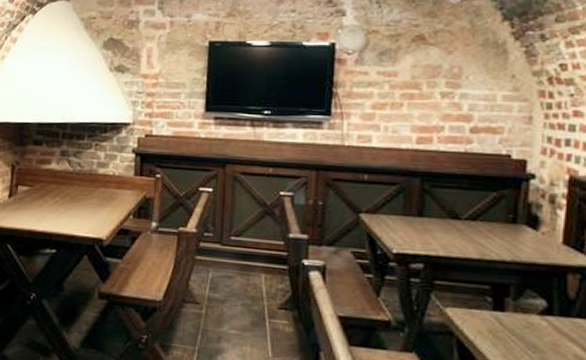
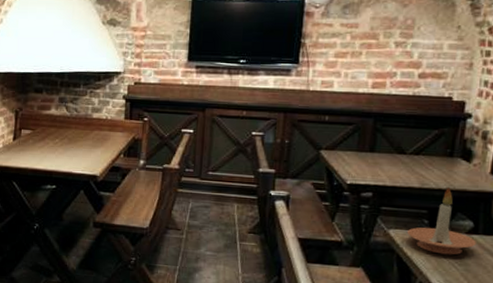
candle holder: none [466,259,551,341] -> present [406,188,476,255]

